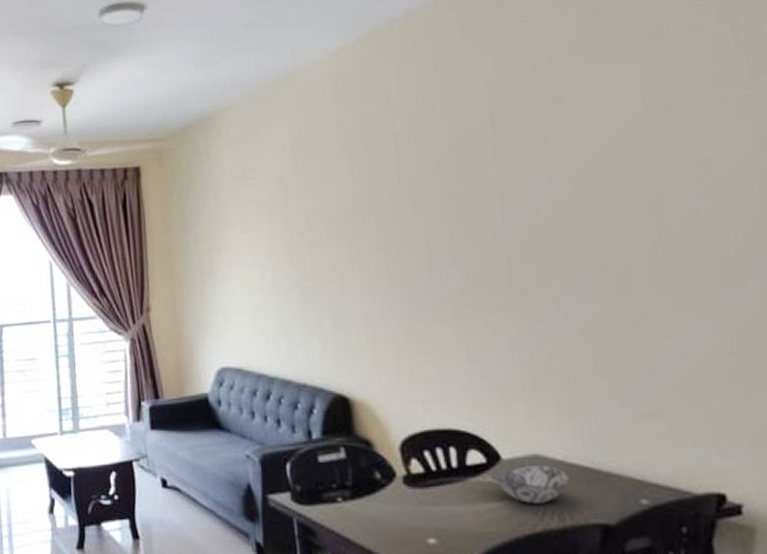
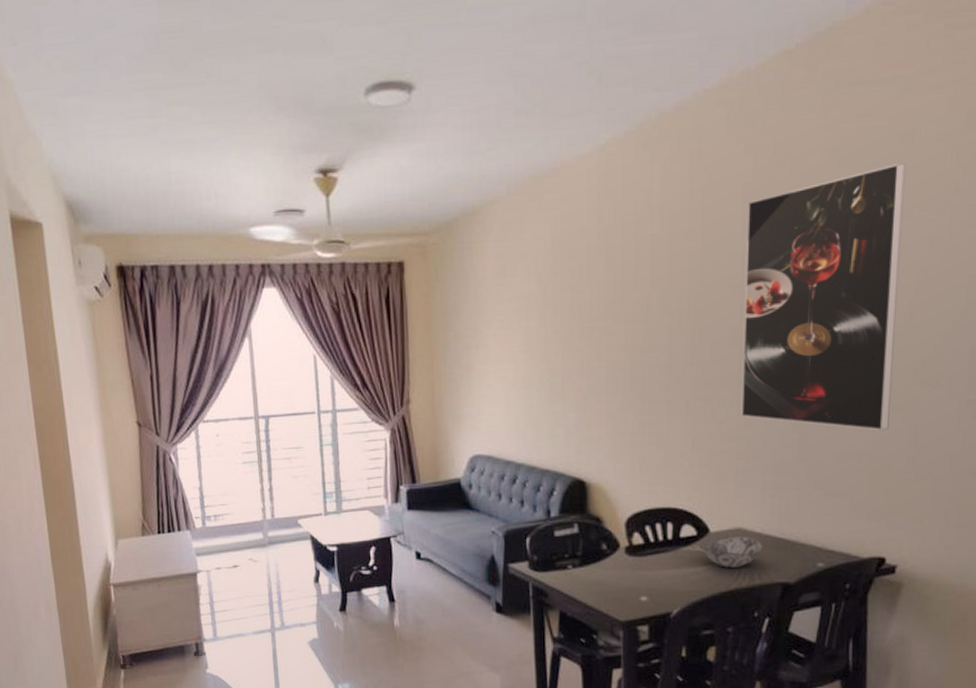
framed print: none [494,57,698,340] -> present [741,163,906,431]

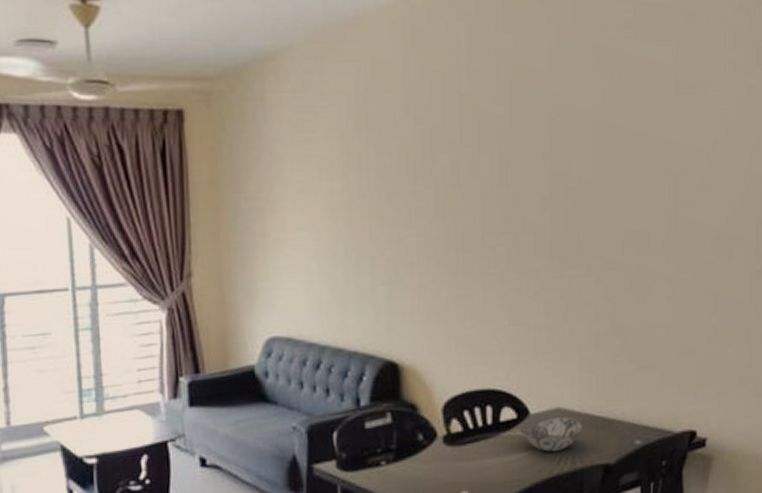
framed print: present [741,163,906,431] -> none [553,40,692,302]

